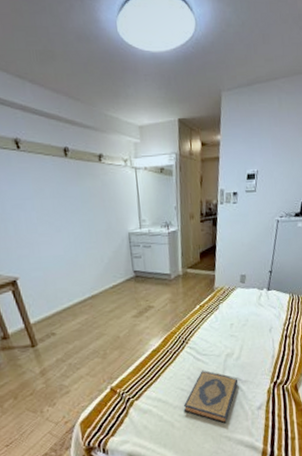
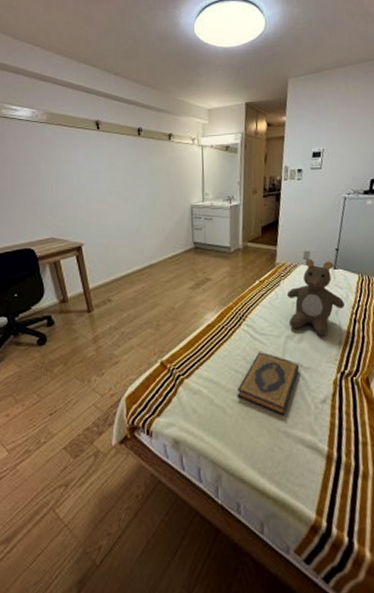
teddy bear: none [225,282,278,353] -> present [286,259,346,337]

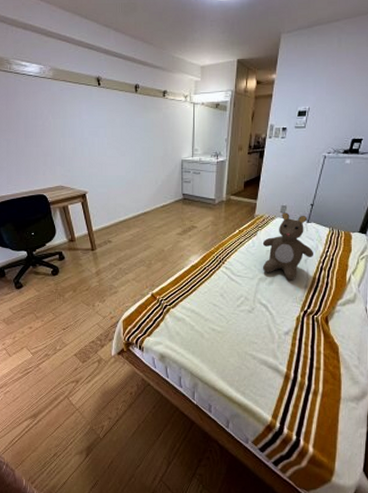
hardback book: present [237,352,300,416] -> none [214,291,269,342]

